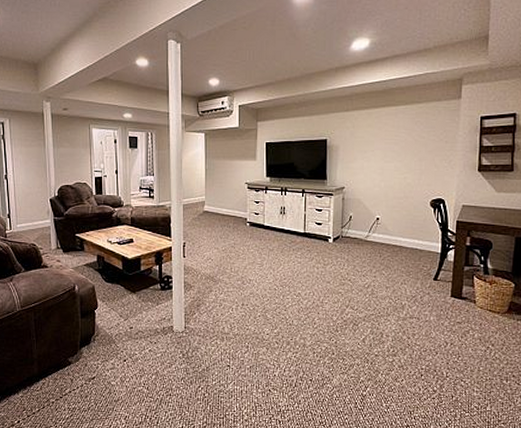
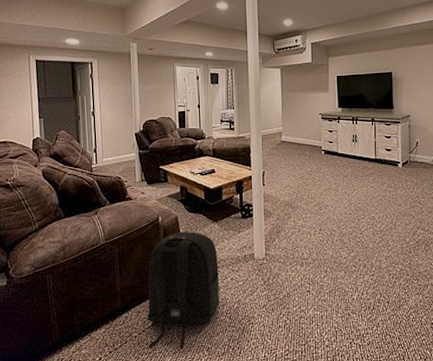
backpack: none [64,301,138,417] -> present [147,231,220,349]

